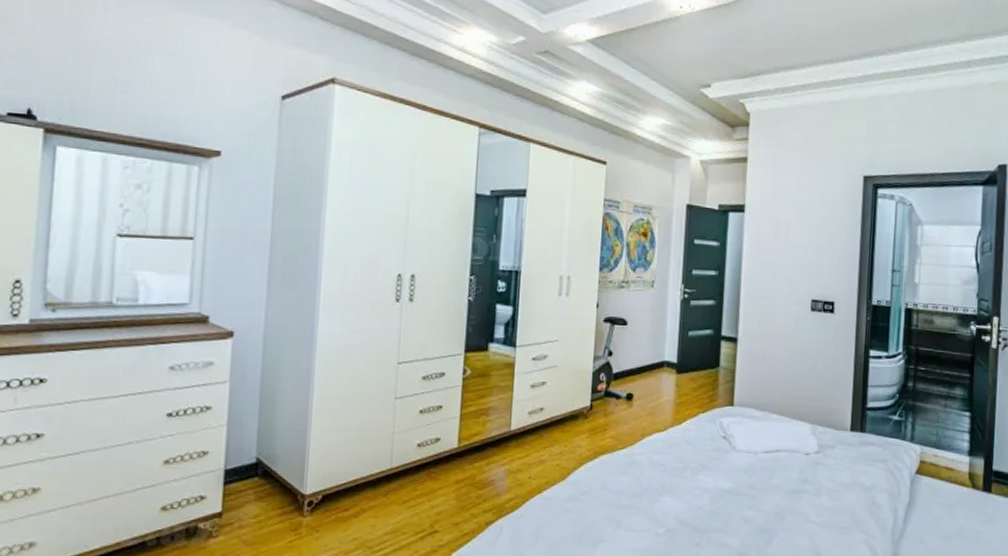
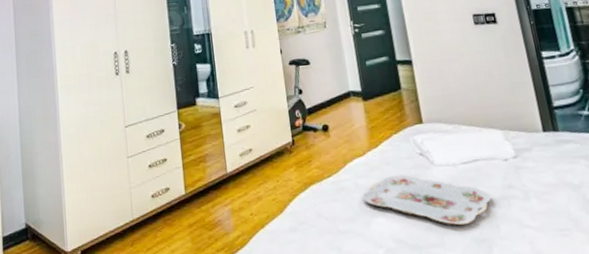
serving tray: none [654,455,784,514] -> present [362,174,492,226]

